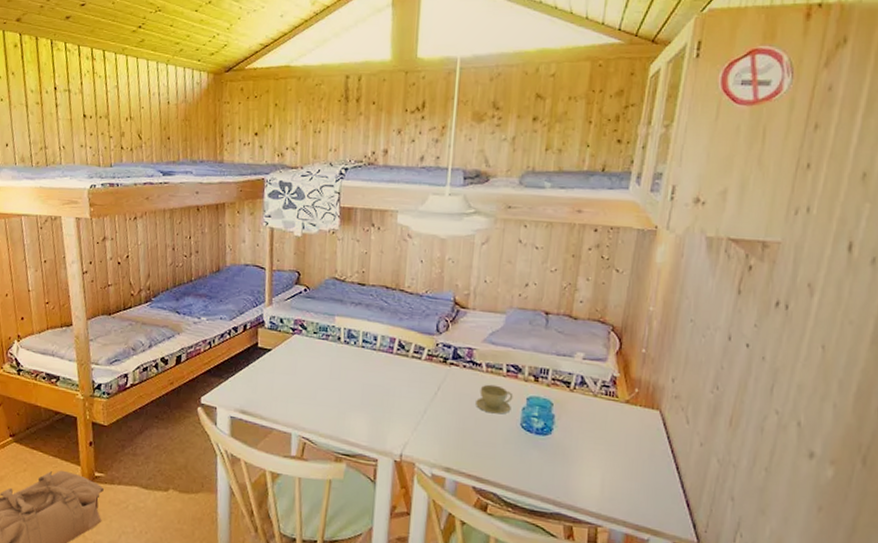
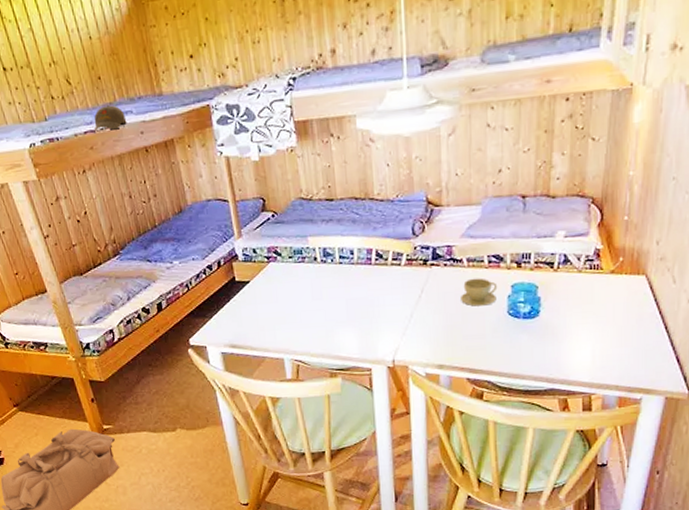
baseball cap: none [153,163,185,186] -> present [94,105,127,132]

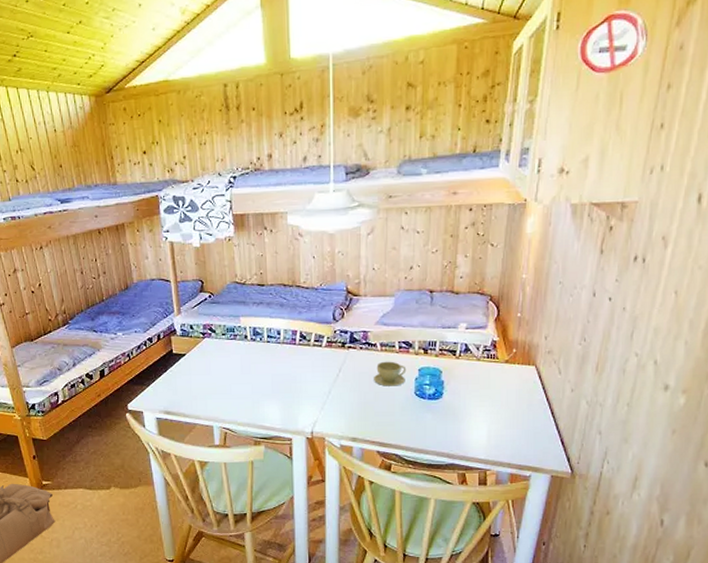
baseball cap: present [94,105,127,132] -> none [53,190,83,213]

